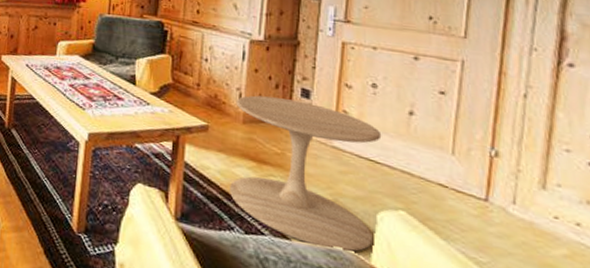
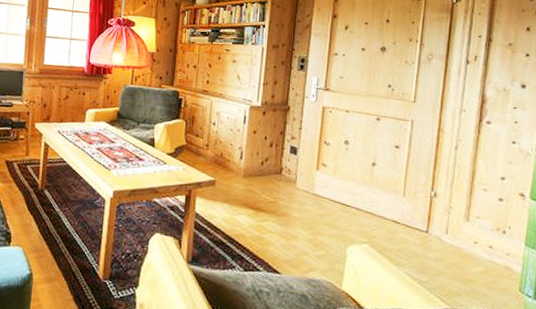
side table: present [229,95,382,252] -> none [231,153,352,281]

